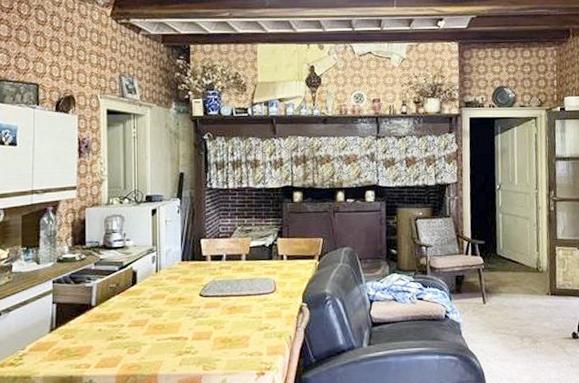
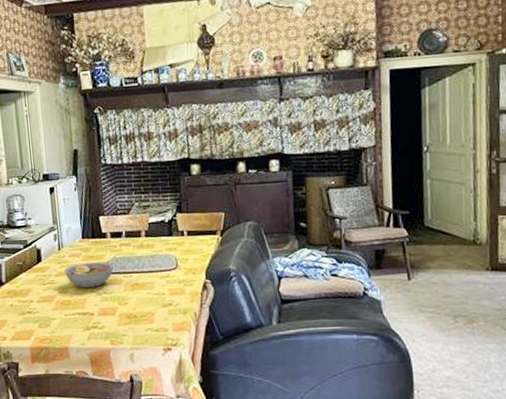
bowl: none [159,284,213,311] -> present [64,261,114,288]

